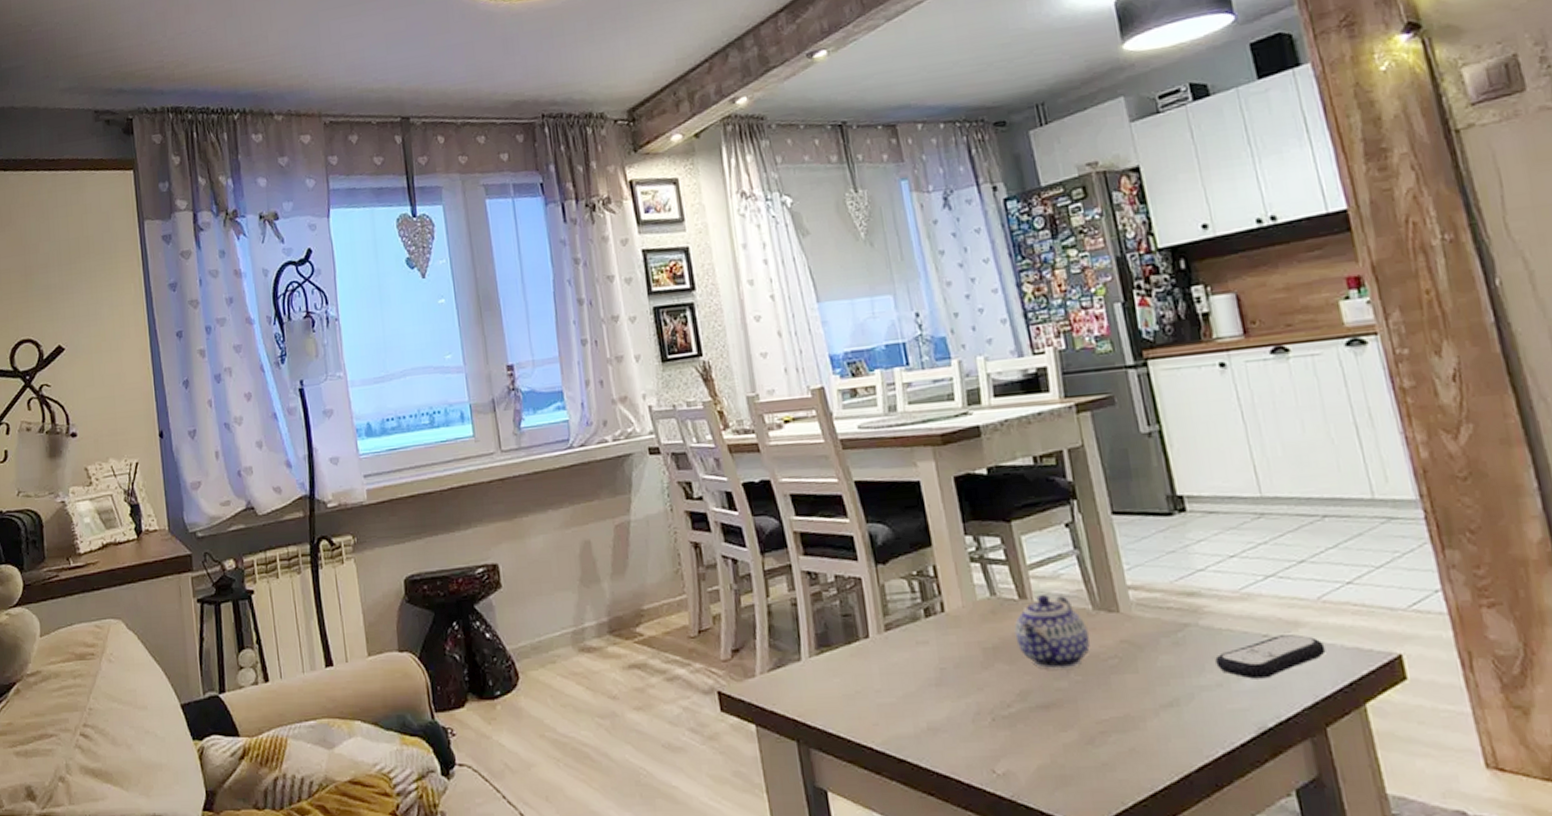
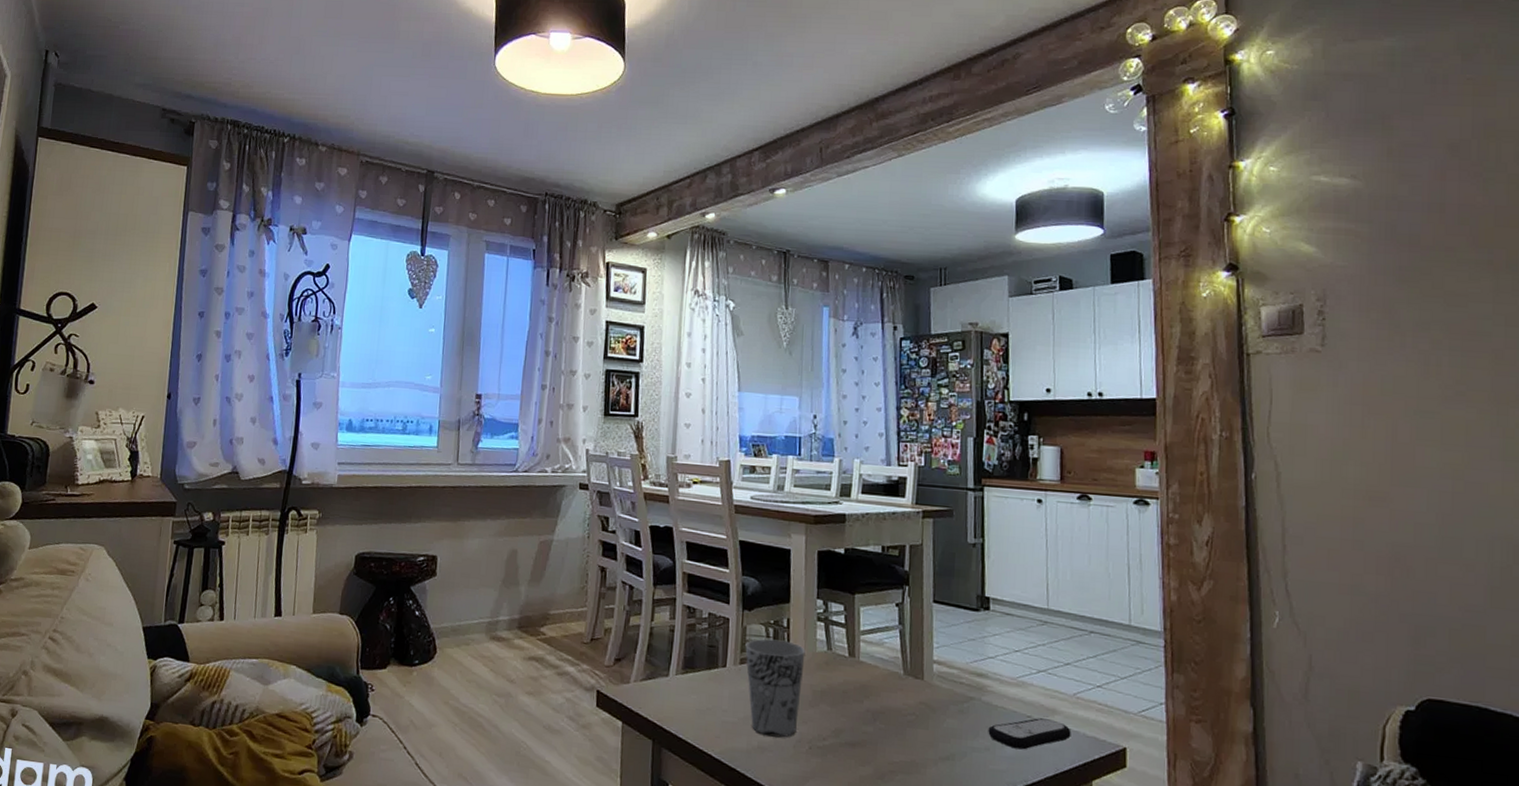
cup: none [887,593,972,714] -> present [745,638,806,738]
teapot: present [1014,595,1090,669] -> none [840,656,897,718]

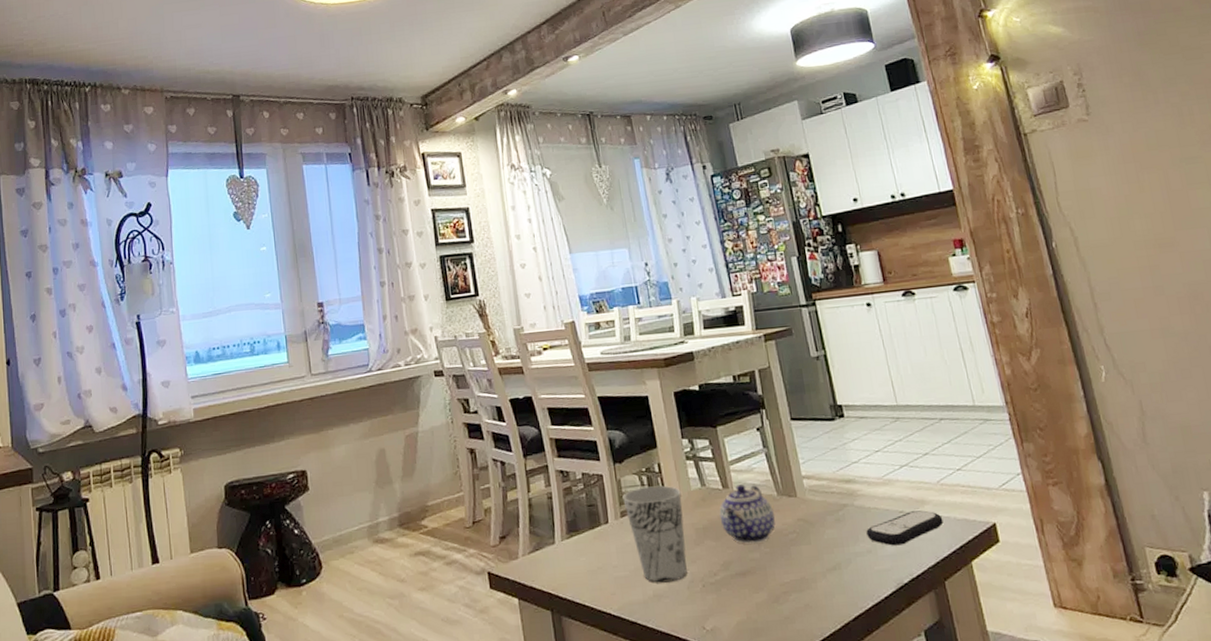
teapot: none [840,656,897,718] -> present [719,484,775,544]

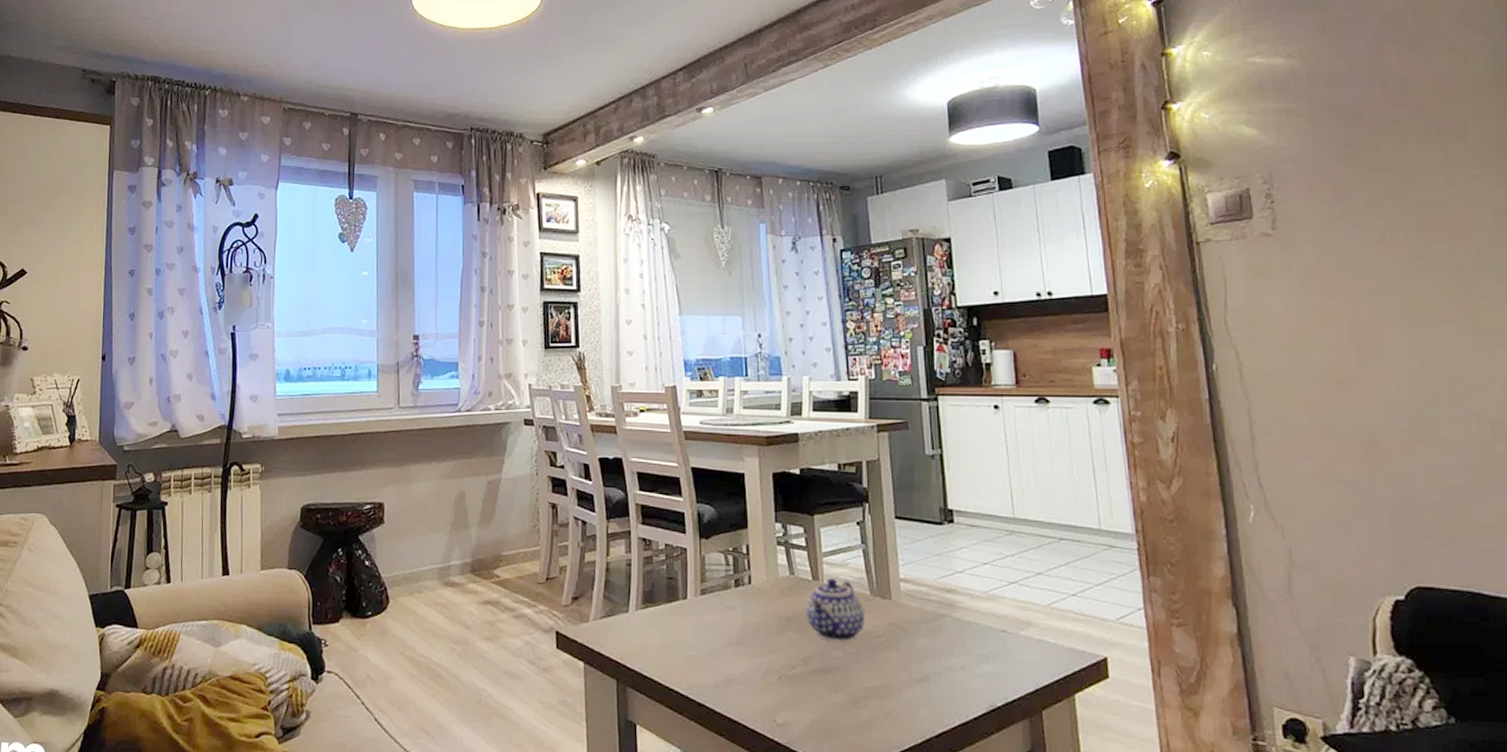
cup: present [622,485,687,583] -> none [705,567,767,669]
remote control: present [866,510,944,546] -> none [962,632,1049,666]

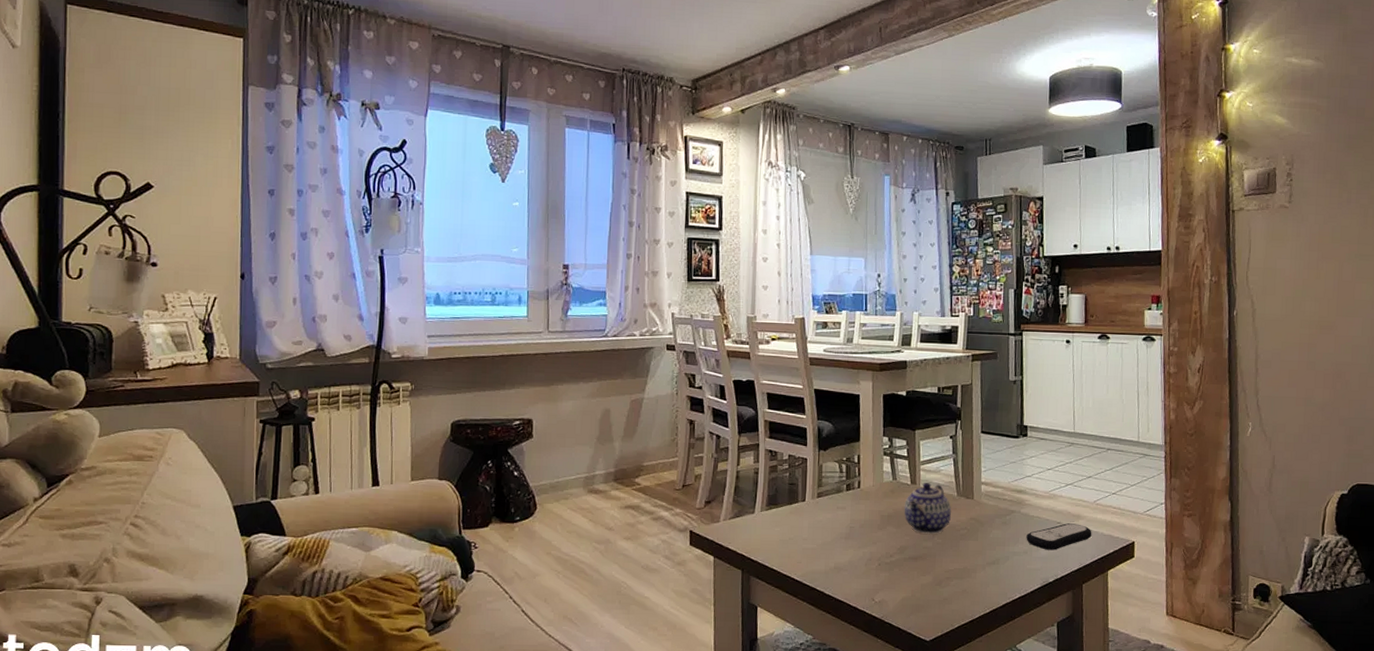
remote control: none [962,632,1049,666] -> present [1026,523,1092,550]

